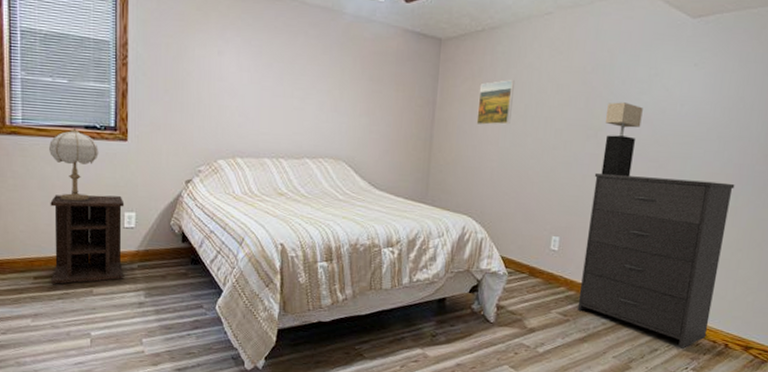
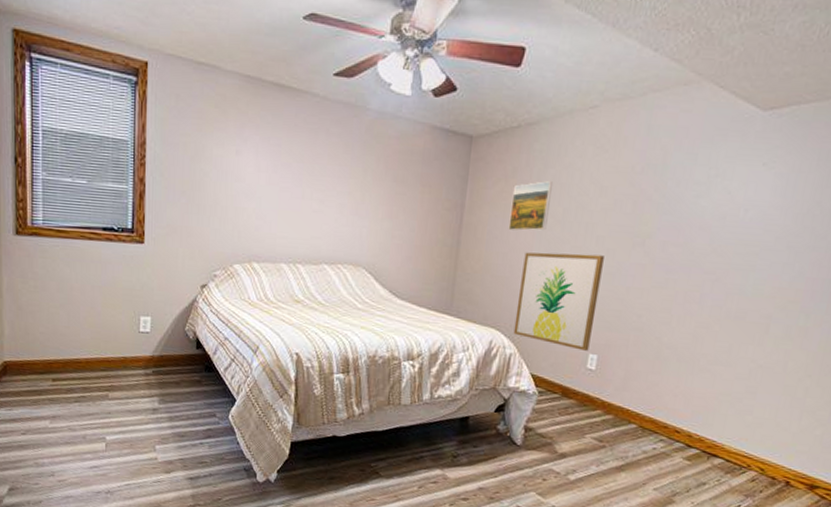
table lamp: present [49,128,99,201] -> none [68,229,116,304]
nightstand: present [50,195,125,284] -> none [69,297,140,387]
wall art: none [484,144,562,234] -> present [513,252,604,351]
dresser: present [577,172,735,349] -> none [614,285,806,484]
table lamp: present [601,102,643,177] -> none [648,206,700,291]

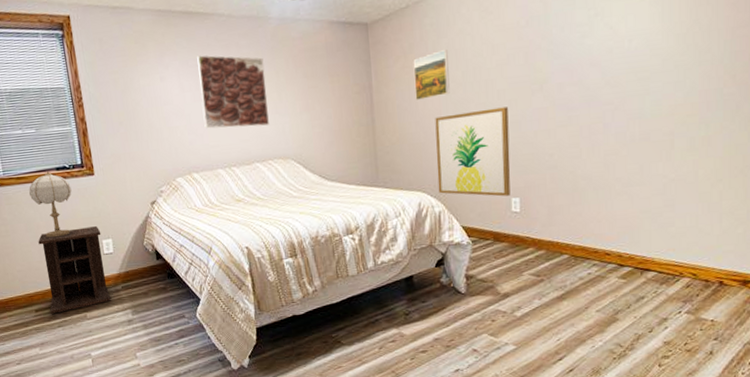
table lamp: none [68,229,116,304] -> present [29,171,72,238]
nightstand: none [69,297,140,387] -> present [38,226,111,314]
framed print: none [275,134,353,226] -> present [197,55,269,129]

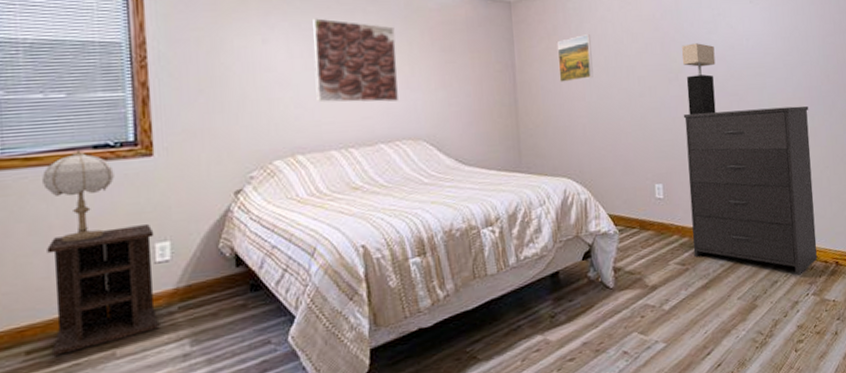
wall art: present [435,107,511,197] -> none [579,93,654,183]
dresser: none [546,112,703,293] -> present [683,106,817,275]
table lamp: none [548,49,588,128] -> present [682,43,716,116]

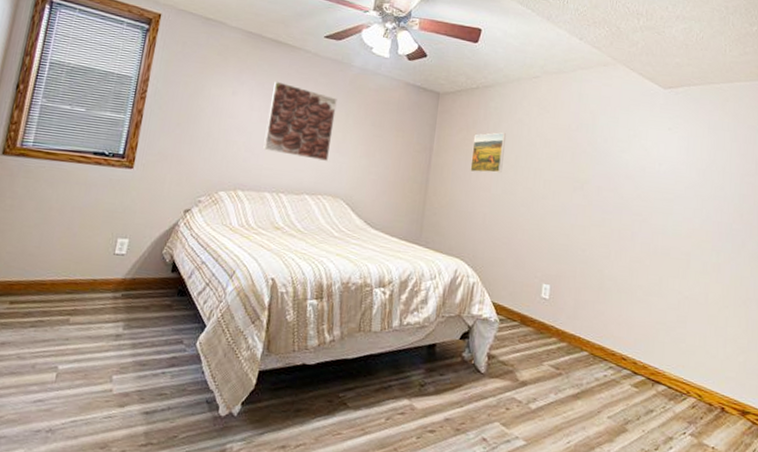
table lamp: present [42,150,114,243] -> none [53,153,104,225]
nightstand: present [47,224,158,356] -> none [27,217,120,311]
table lamp: present [682,43,716,116] -> none [588,158,625,229]
dresser: present [683,106,817,275] -> none [569,223,715,411]

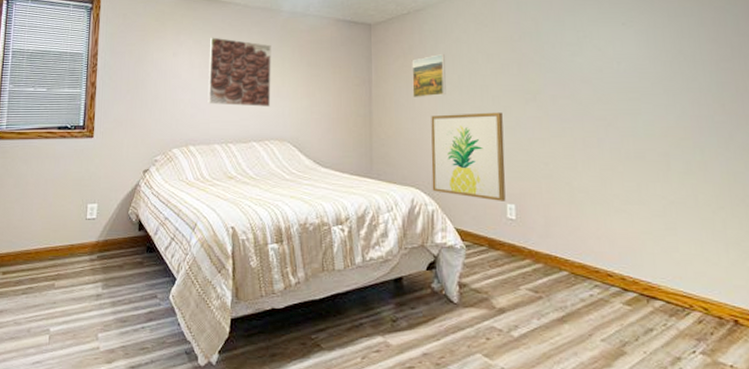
wall art: none [476,191,551,281] -> present [431,112,506,201]

